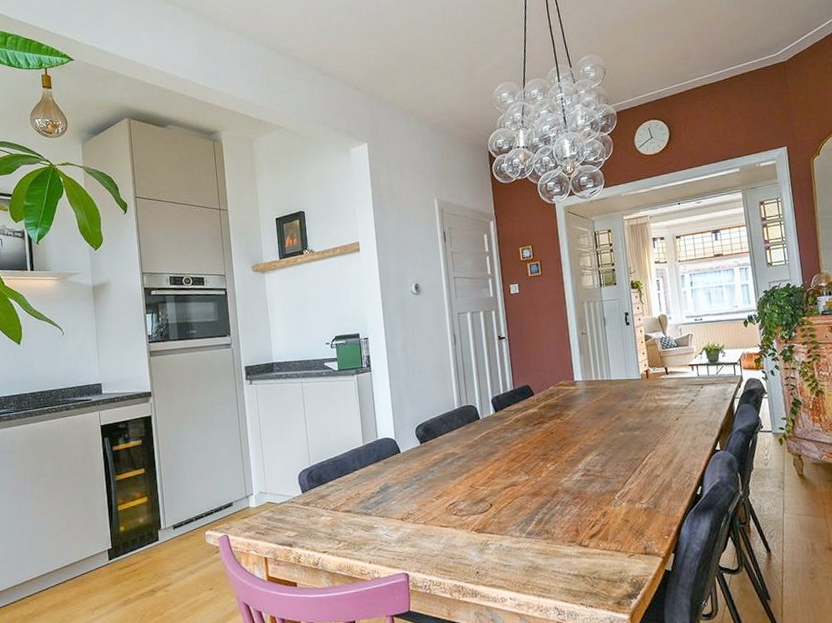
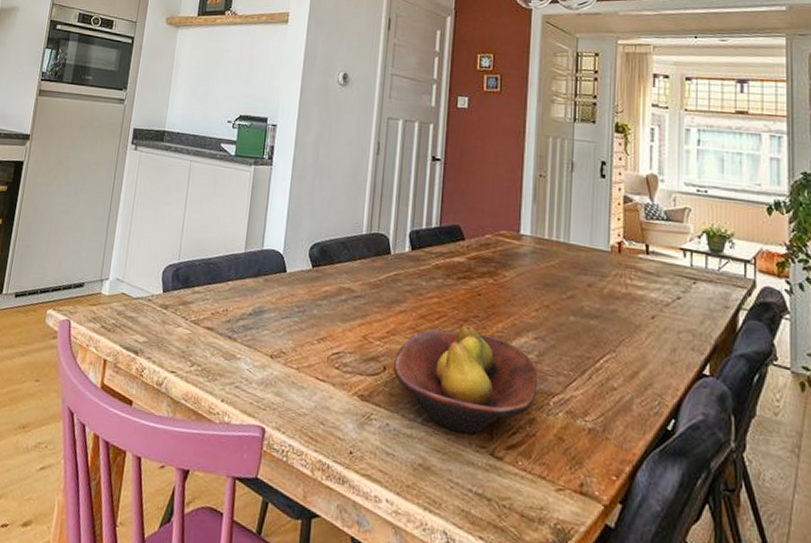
fruit bowl: none [497,457,605,537] -> present [392,325,538,435]

